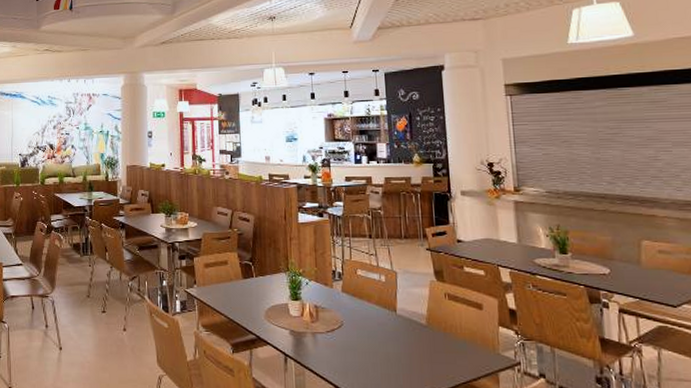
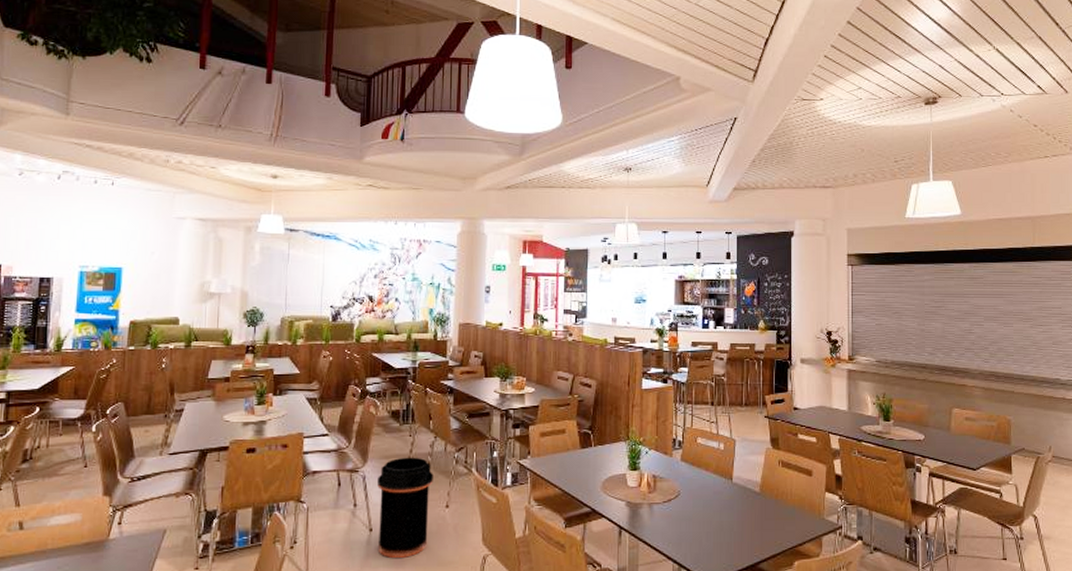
trash can: none [64,284,111,374] -> present [377,457,433,558]

